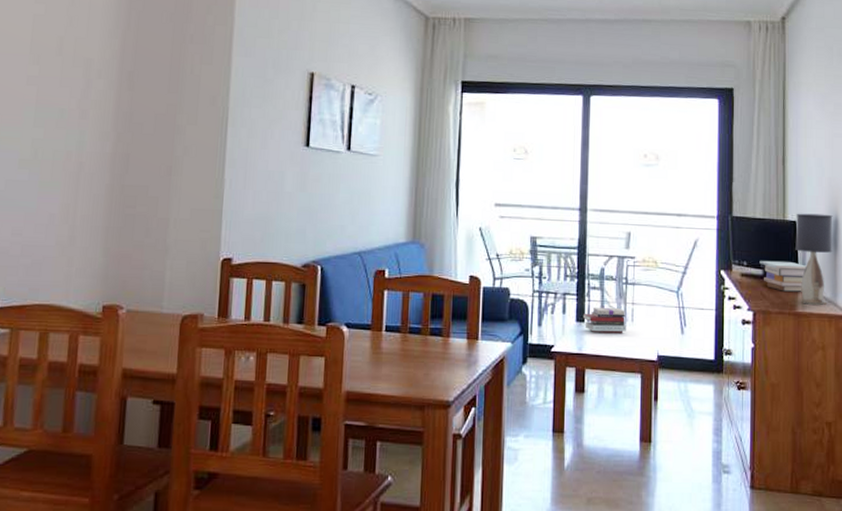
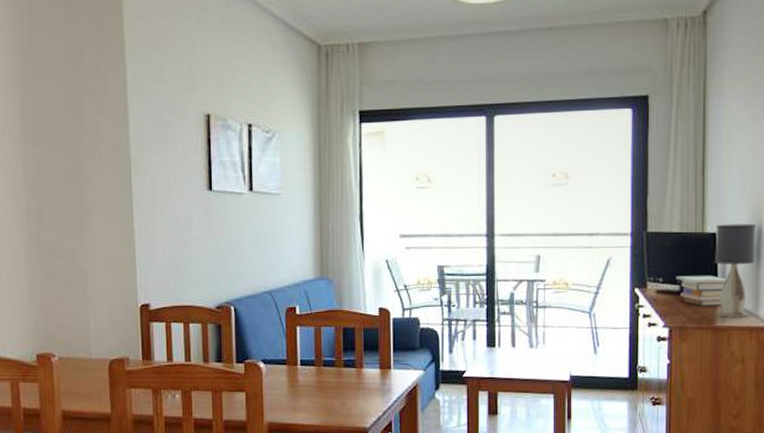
books: present [583,307,626,334] -> none [494,331,538,357]

